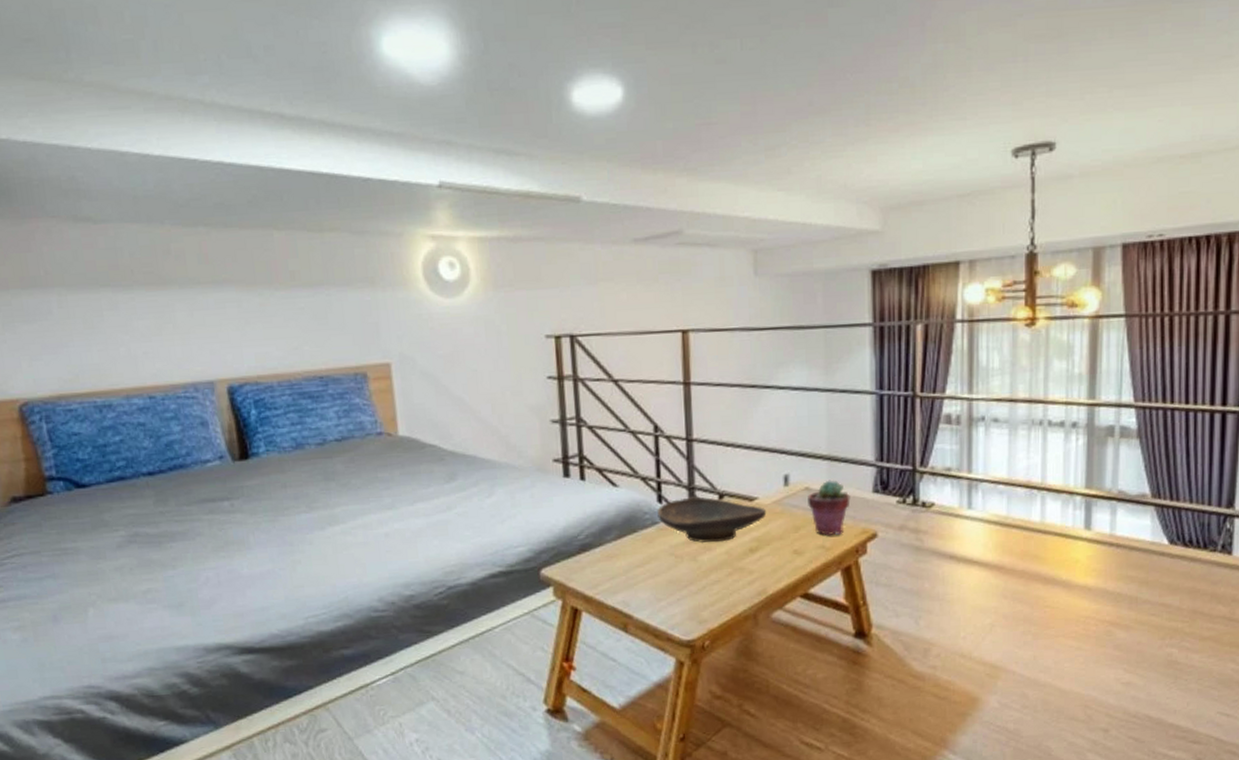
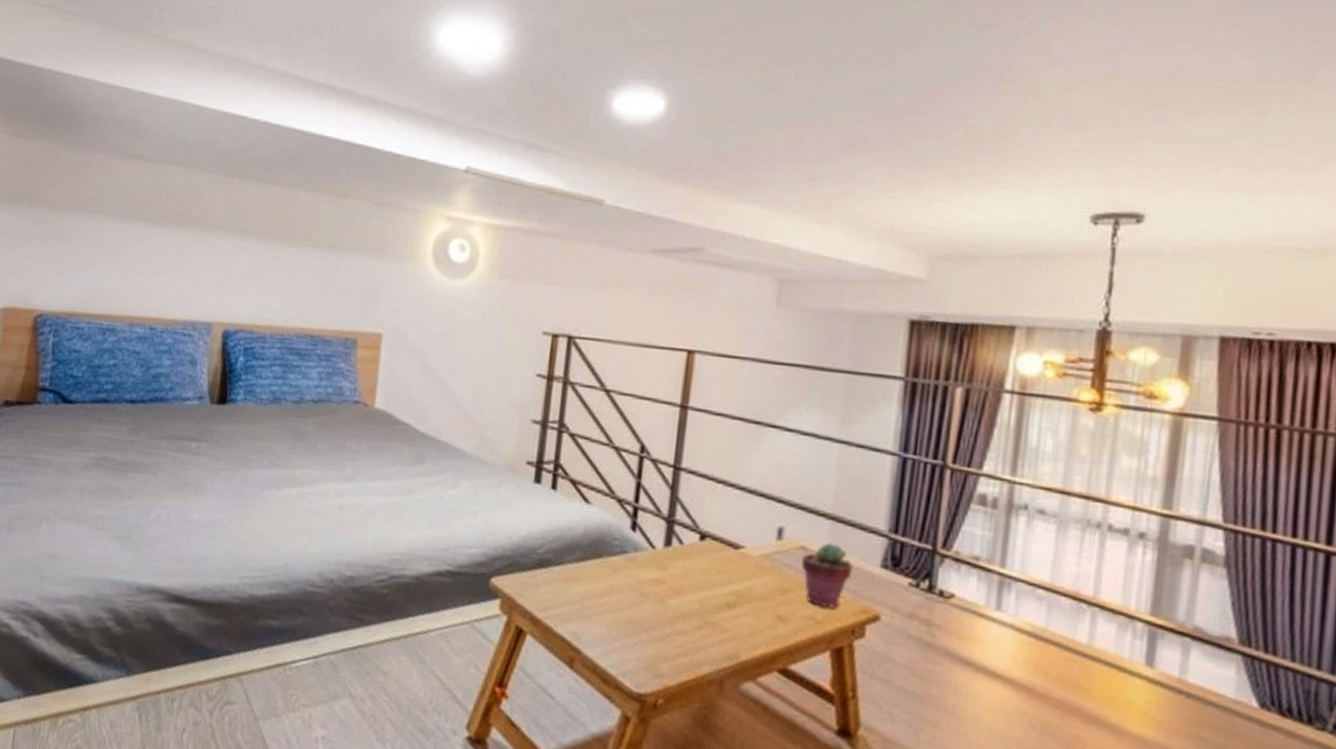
decorative bowl: present [657,496,767,544] -> none [628,530,753,590]

